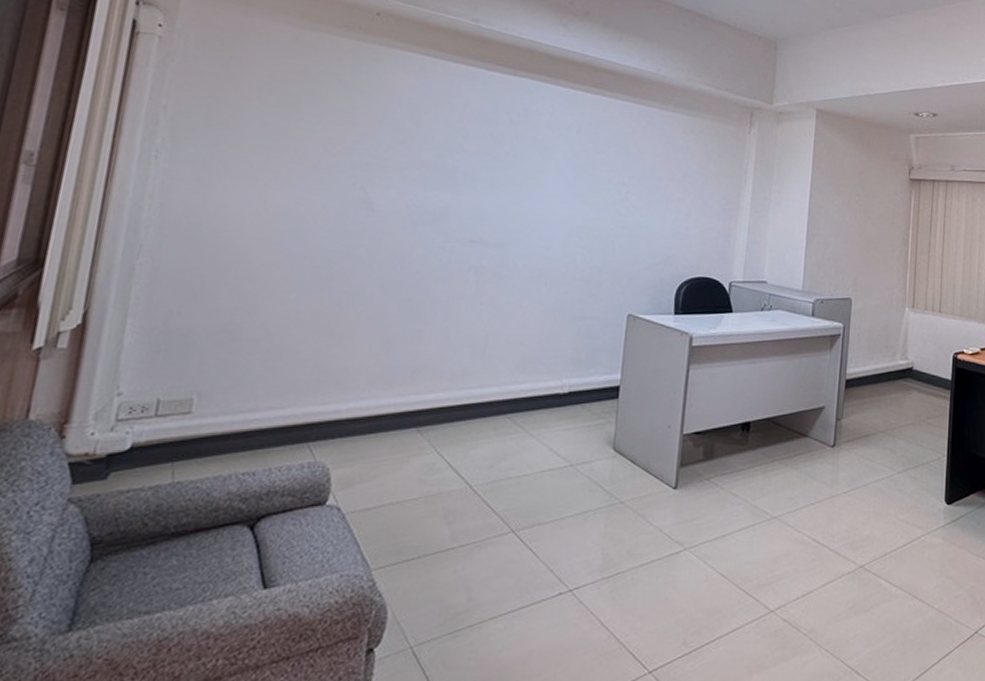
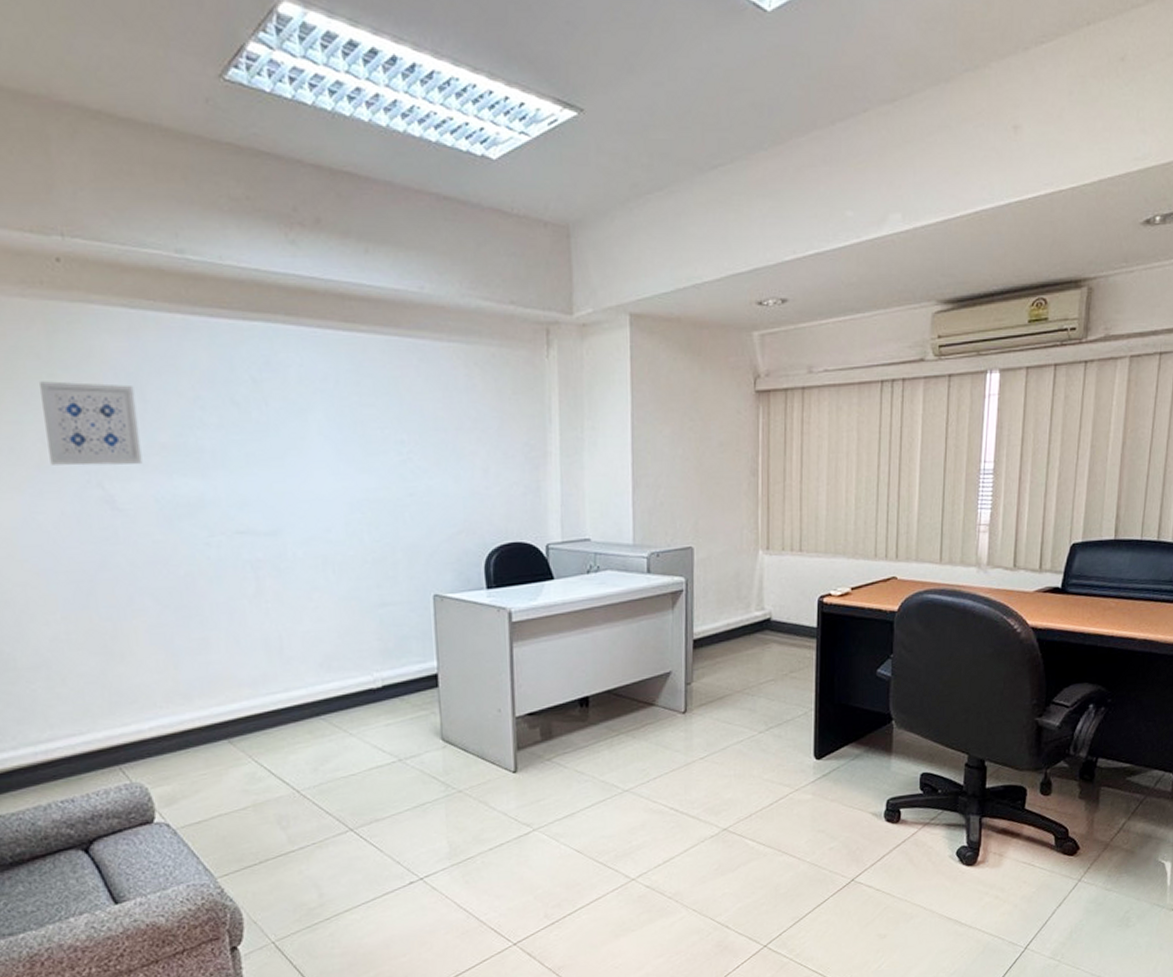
wall art: none [326,101,413,176] -> present [40,381,143,466]

